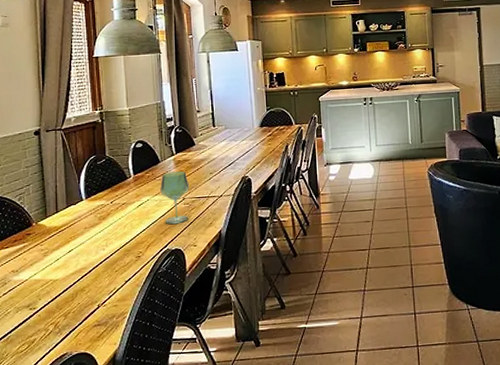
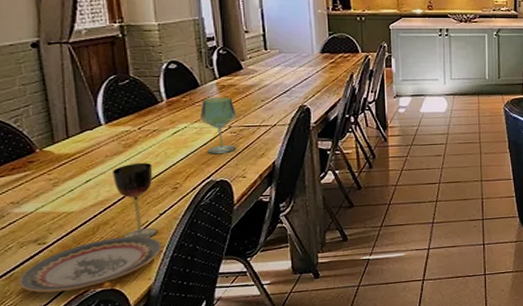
plate: none [12,302,127,355] -> present [17,236,163,293]
wineglass: none [90,233,123,305] -> present [113,162,158,239]

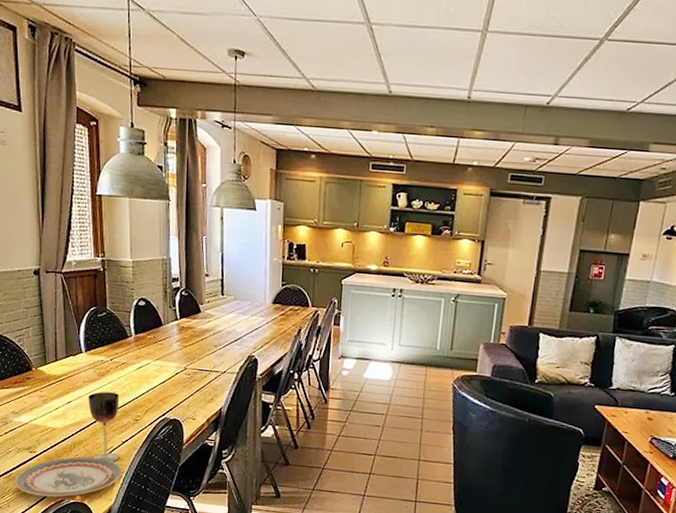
wine glass: present [200,97,237,155] -> none [161,338,192,394]

